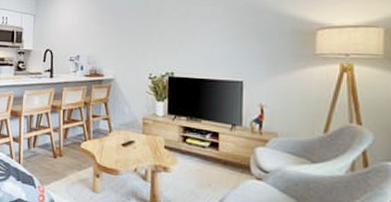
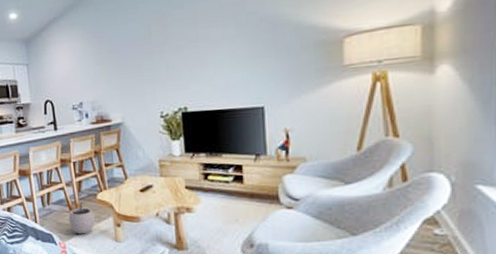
plant pot: none [51,148,76,181] -> present [69,201,95,234]

